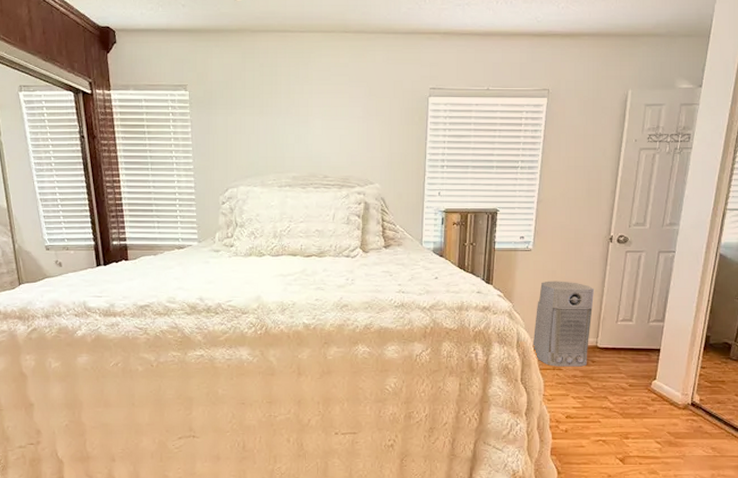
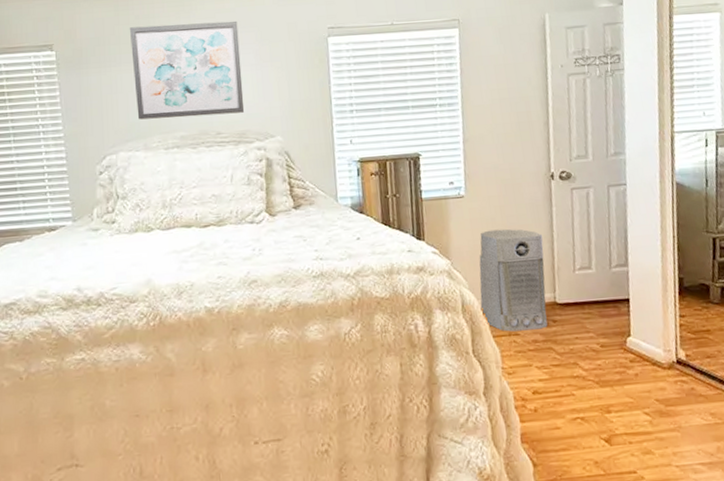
wall art: none [254,74,350,160] -> present [129,20,245,120]

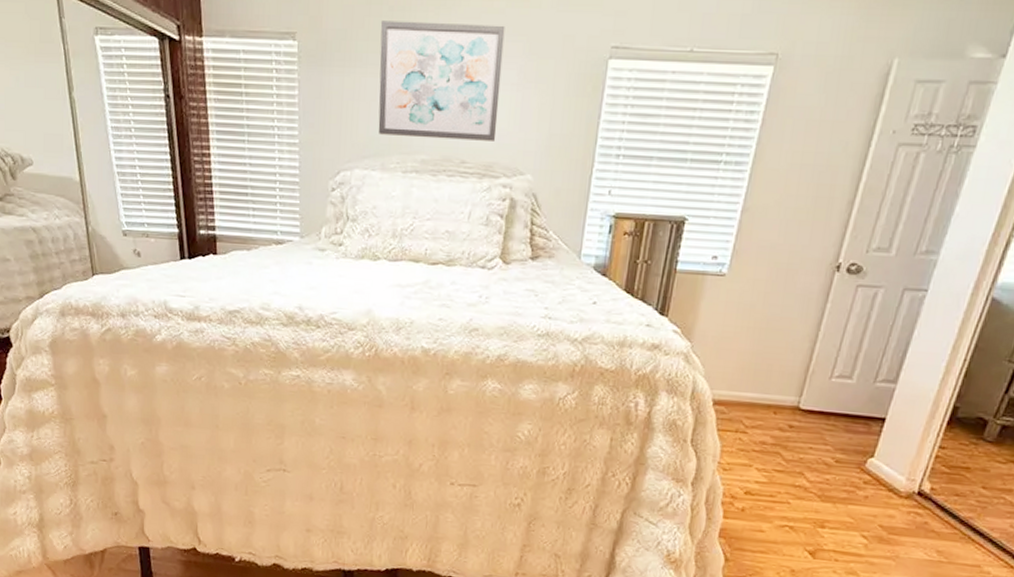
air purifier: present [479,229,548,332] -> none [711,317,805,432]

